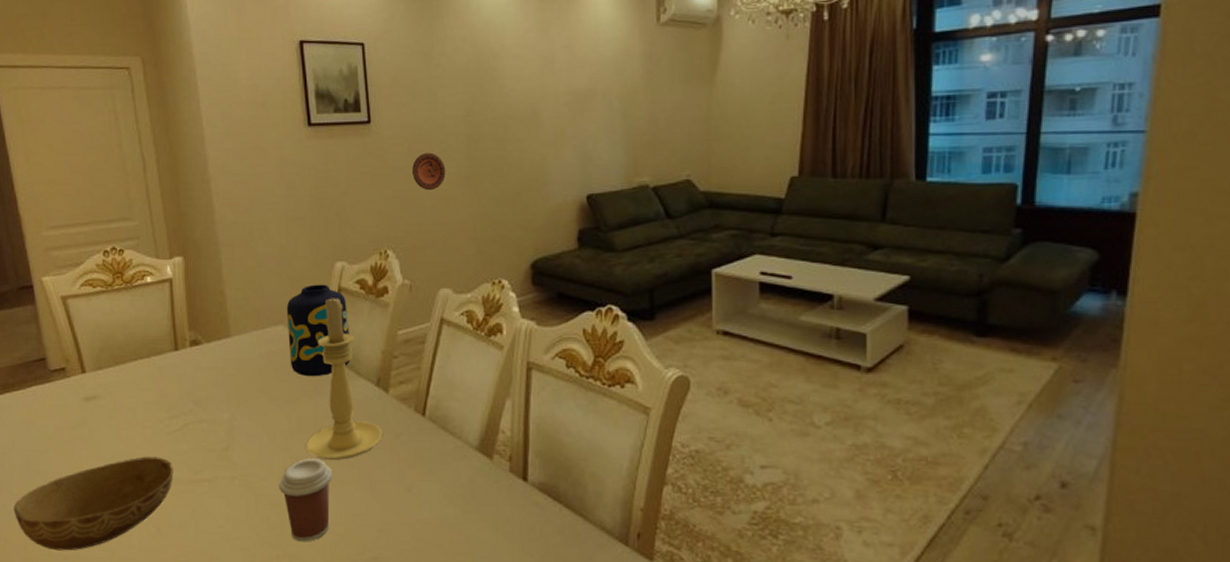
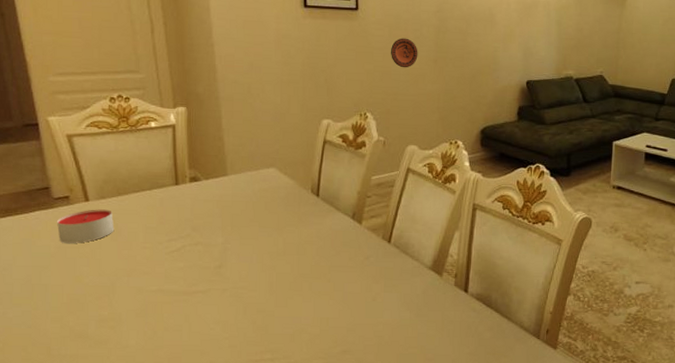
bowl: present [13,456,174,551] -> none [13,272,170,351]
candle: none [54,382,113,423] -> present [57,209,115,243]
coffee cup: present [279,459,333,542] -> none [265,275,312,340]
vase: present [286,284,351,377] -> none [278,136,332,211]
candle holder: present [306,296,382,460] -> none [290,147,355,276]

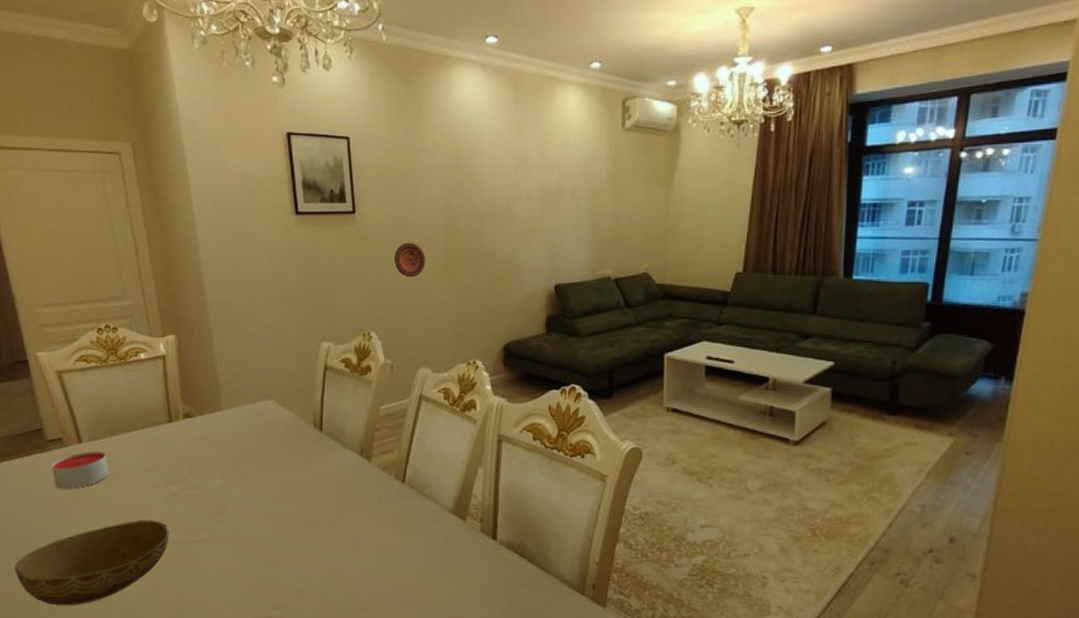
bowl: none [13,272,170,351] -> present [14,520,169,606]

